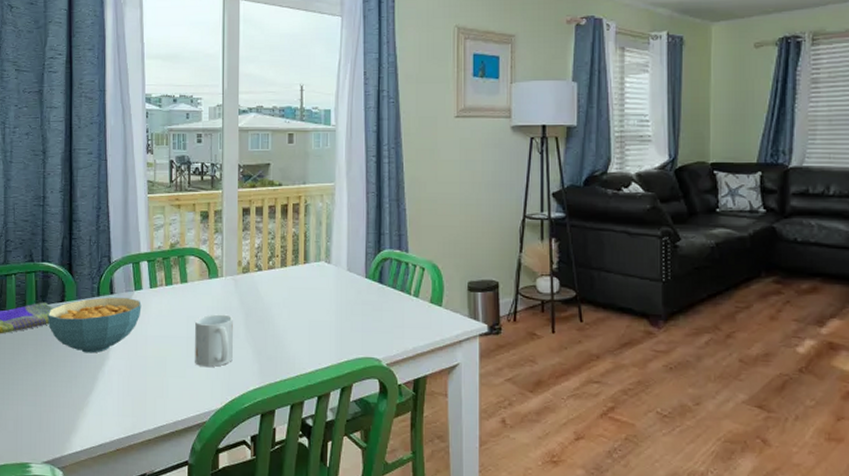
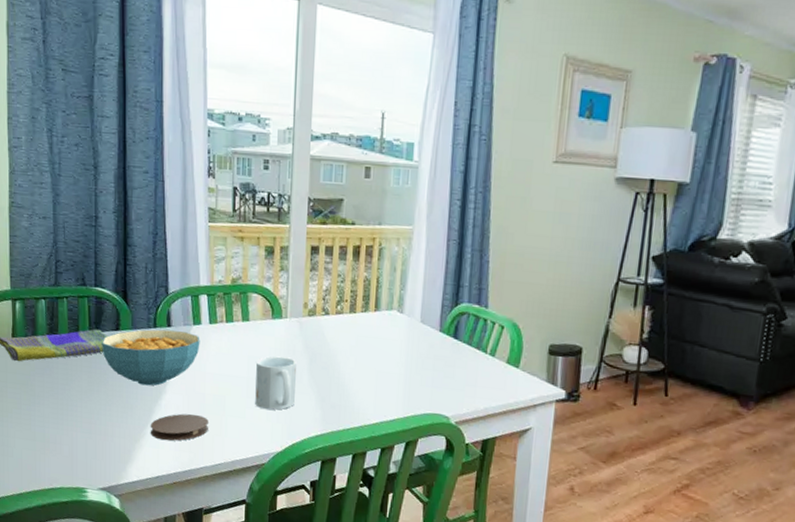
coaster: none [93,377,150,407] -> present [150,413,208,441]

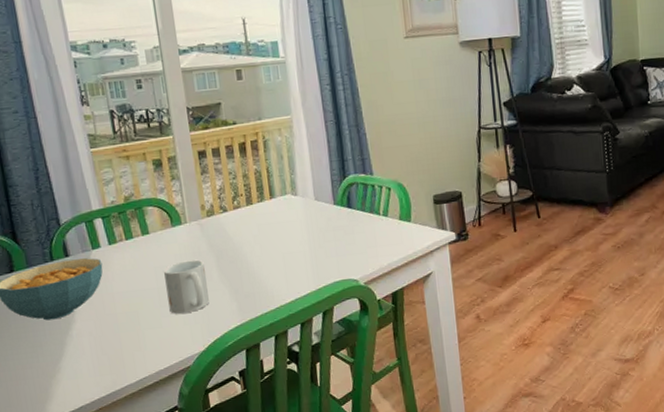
coaster: present [150,413,208,441] -> none [64,335,127,370]

